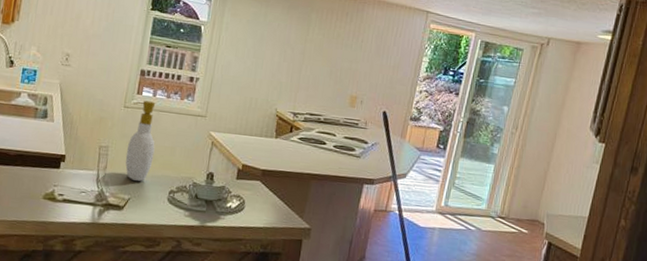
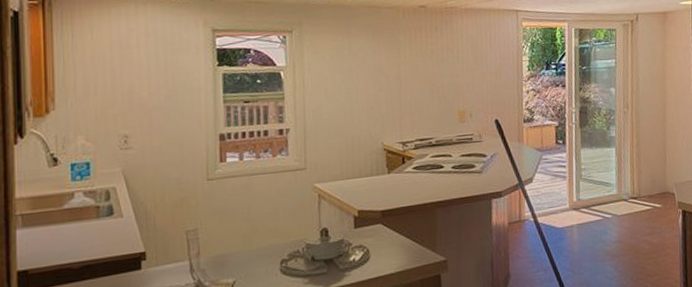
soap bottle: present [125,100,156,182] -> none [217,166,255,261]

